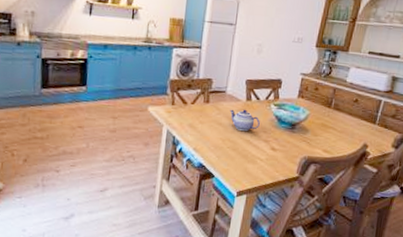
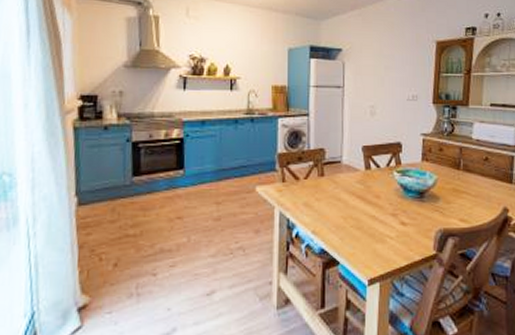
teapot: present [229,109,260,131] -> none [348,179,384,205]

